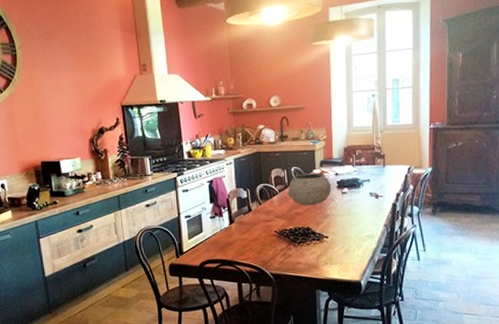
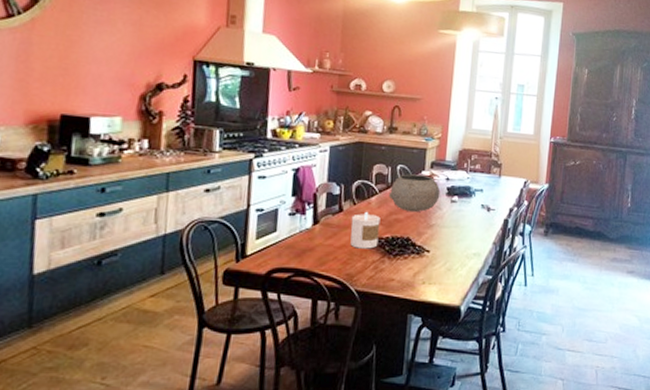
candle: none [259,209,284,240] -> present [350,211,381,249]

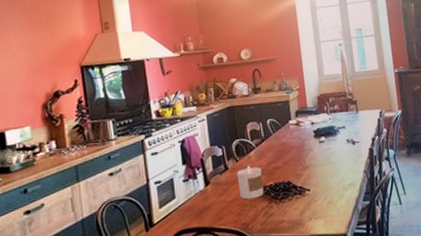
bowl: present [388,174,441,213] -> none [264,124,309,159]

